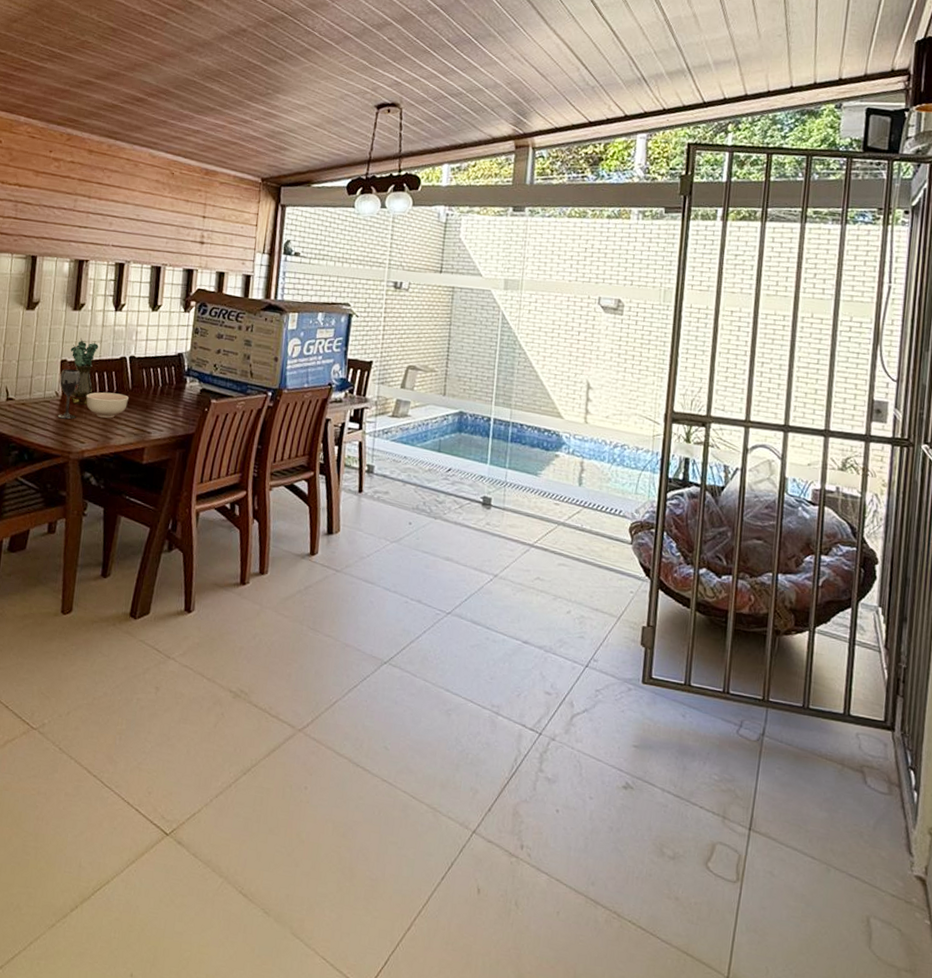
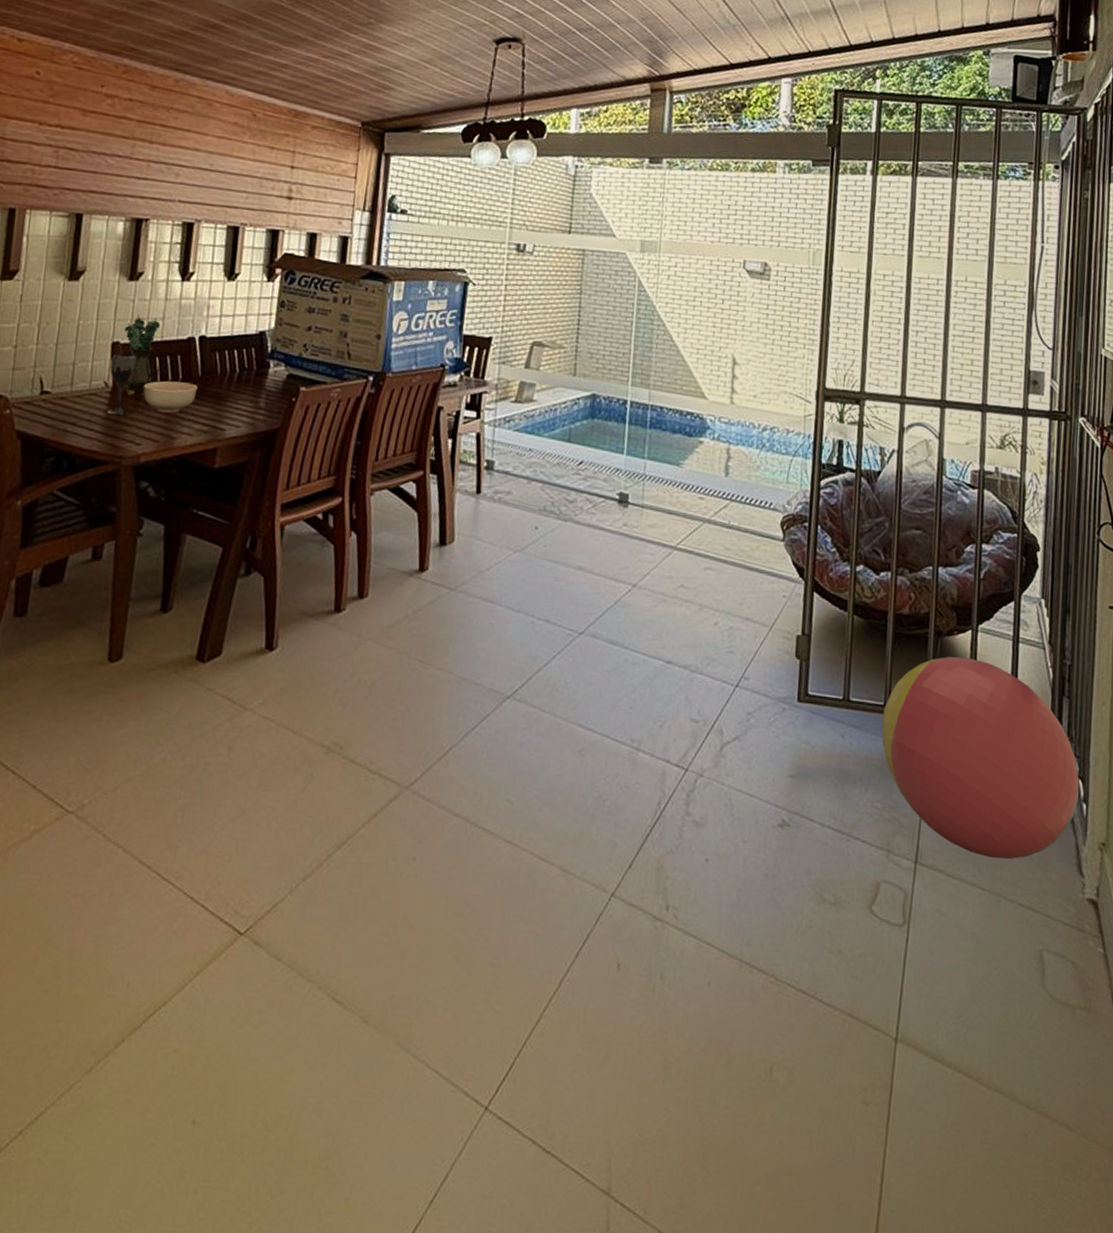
beach ball: none [720,653,911,835] -> present [881,656,1079,859]

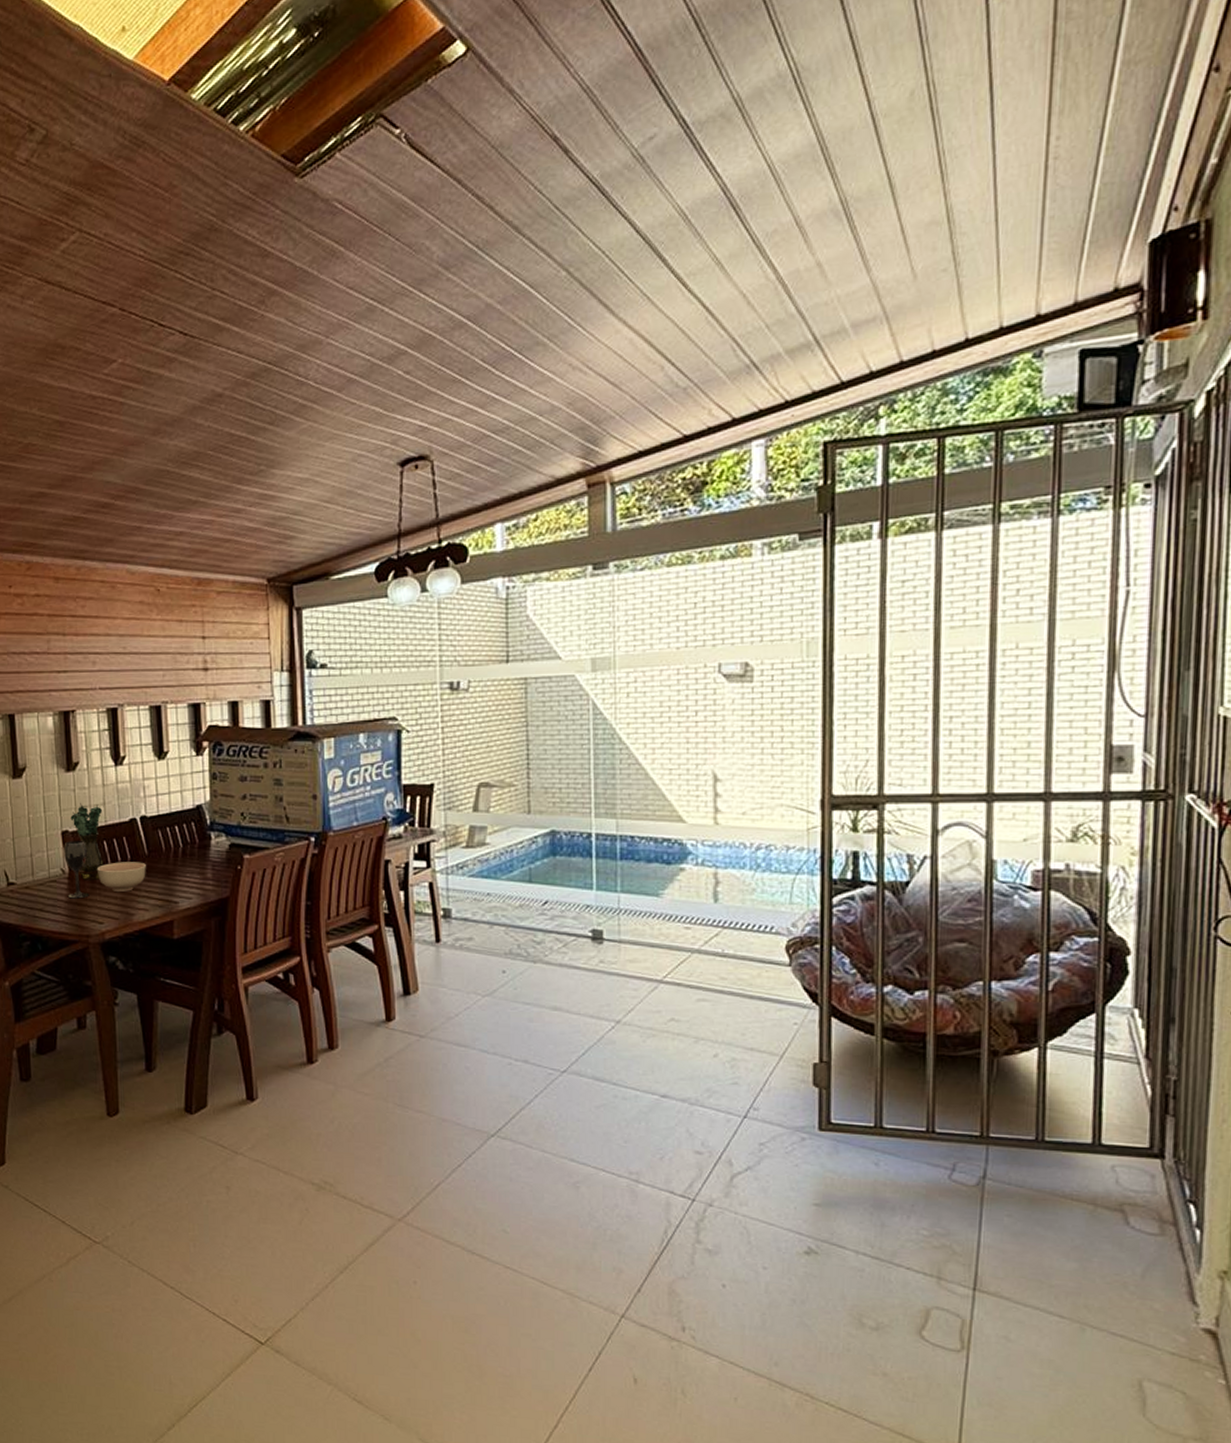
beach ball: present [881,656,1079,859] -> none [924,1076,1191,1287]

